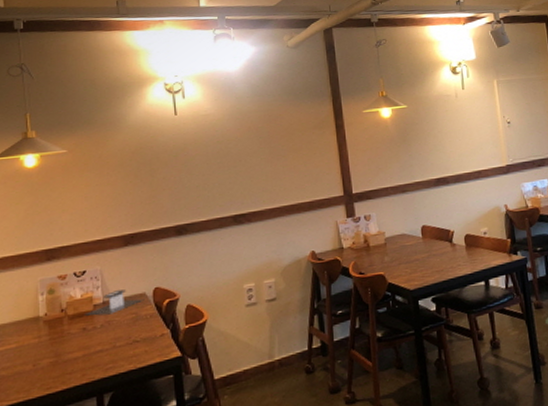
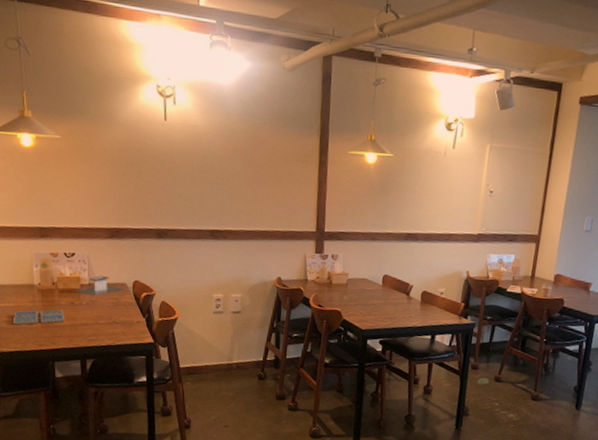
drink coaster: none [15,339,77,370] -> present [13,309,65,325]

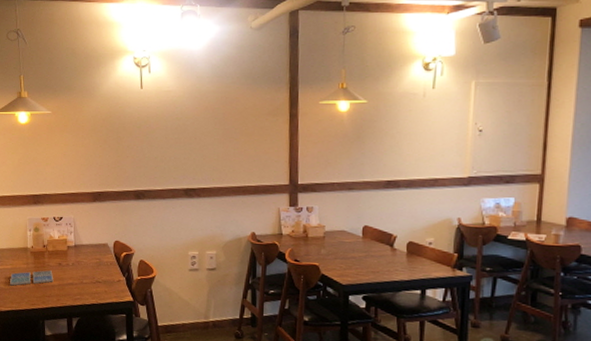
tissue box: present [73,276,125,296] -> none [61,237,107,256]

